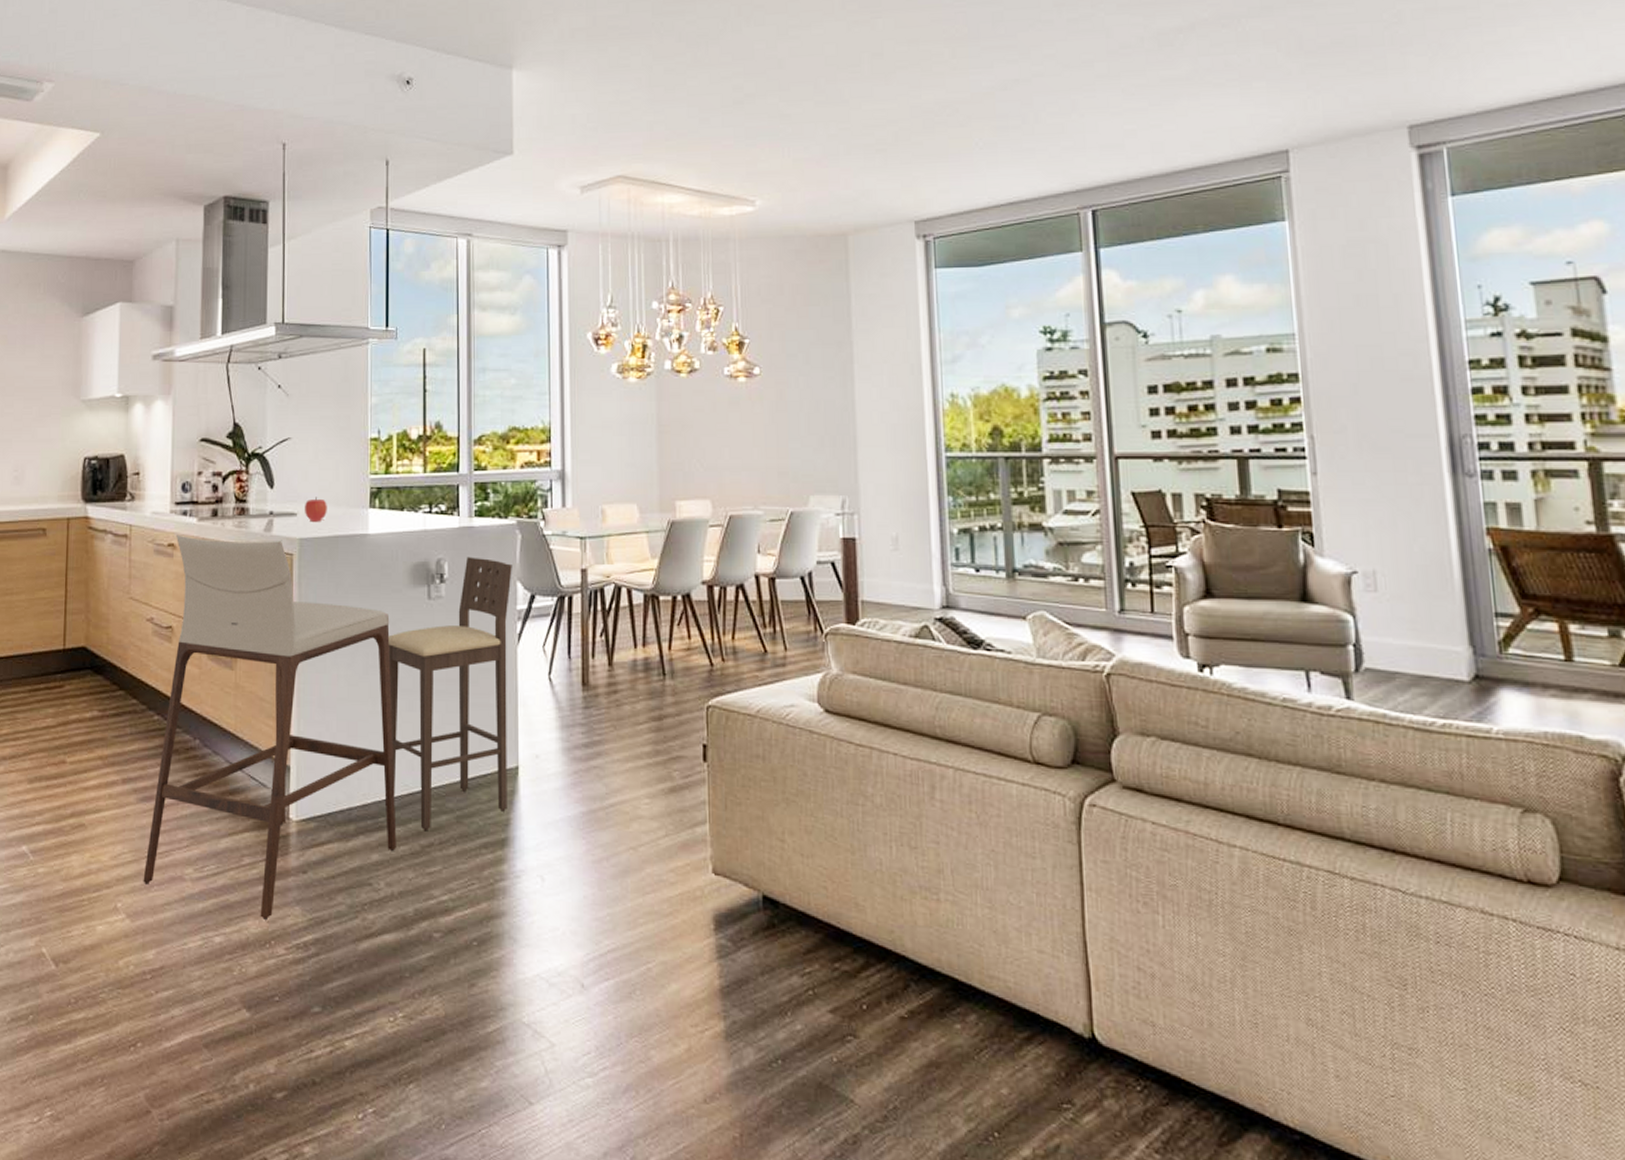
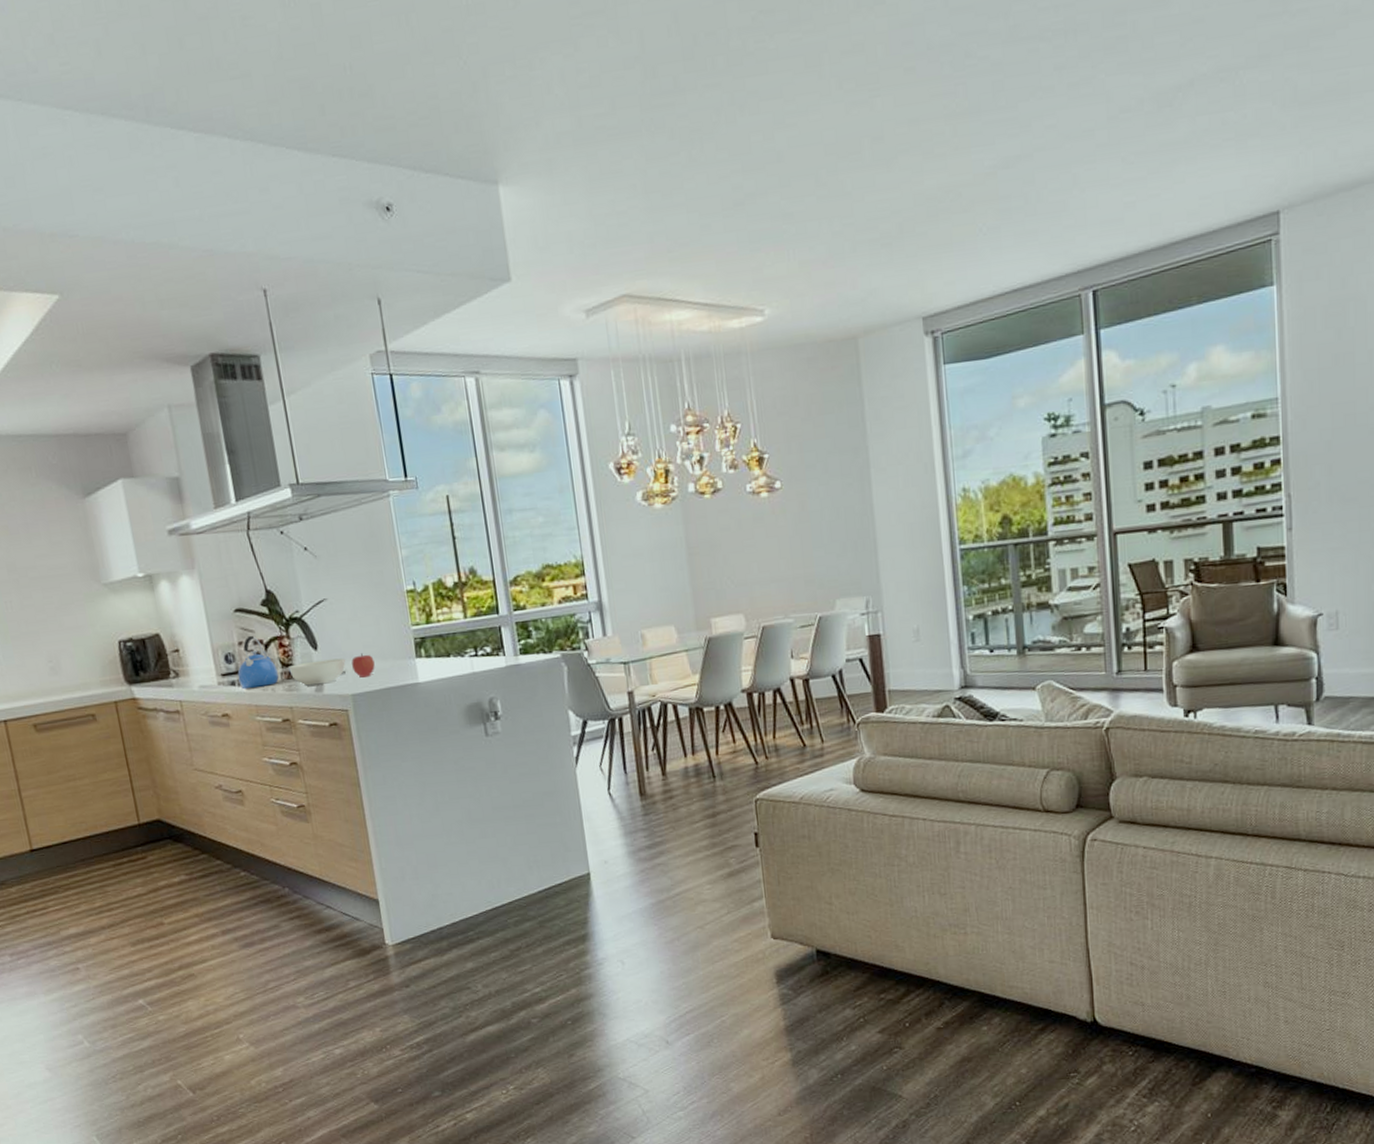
bar stool: present [143,534,397,920] -> none [229,699,488,1030]
kettle: none [191,466,230,520] -> present [237,635,279,688]
bowl: none [242,499,300,524] -> present [288,658,346,686]
bar stool: present [384,556,512,832] -> none [453,692,584,938]

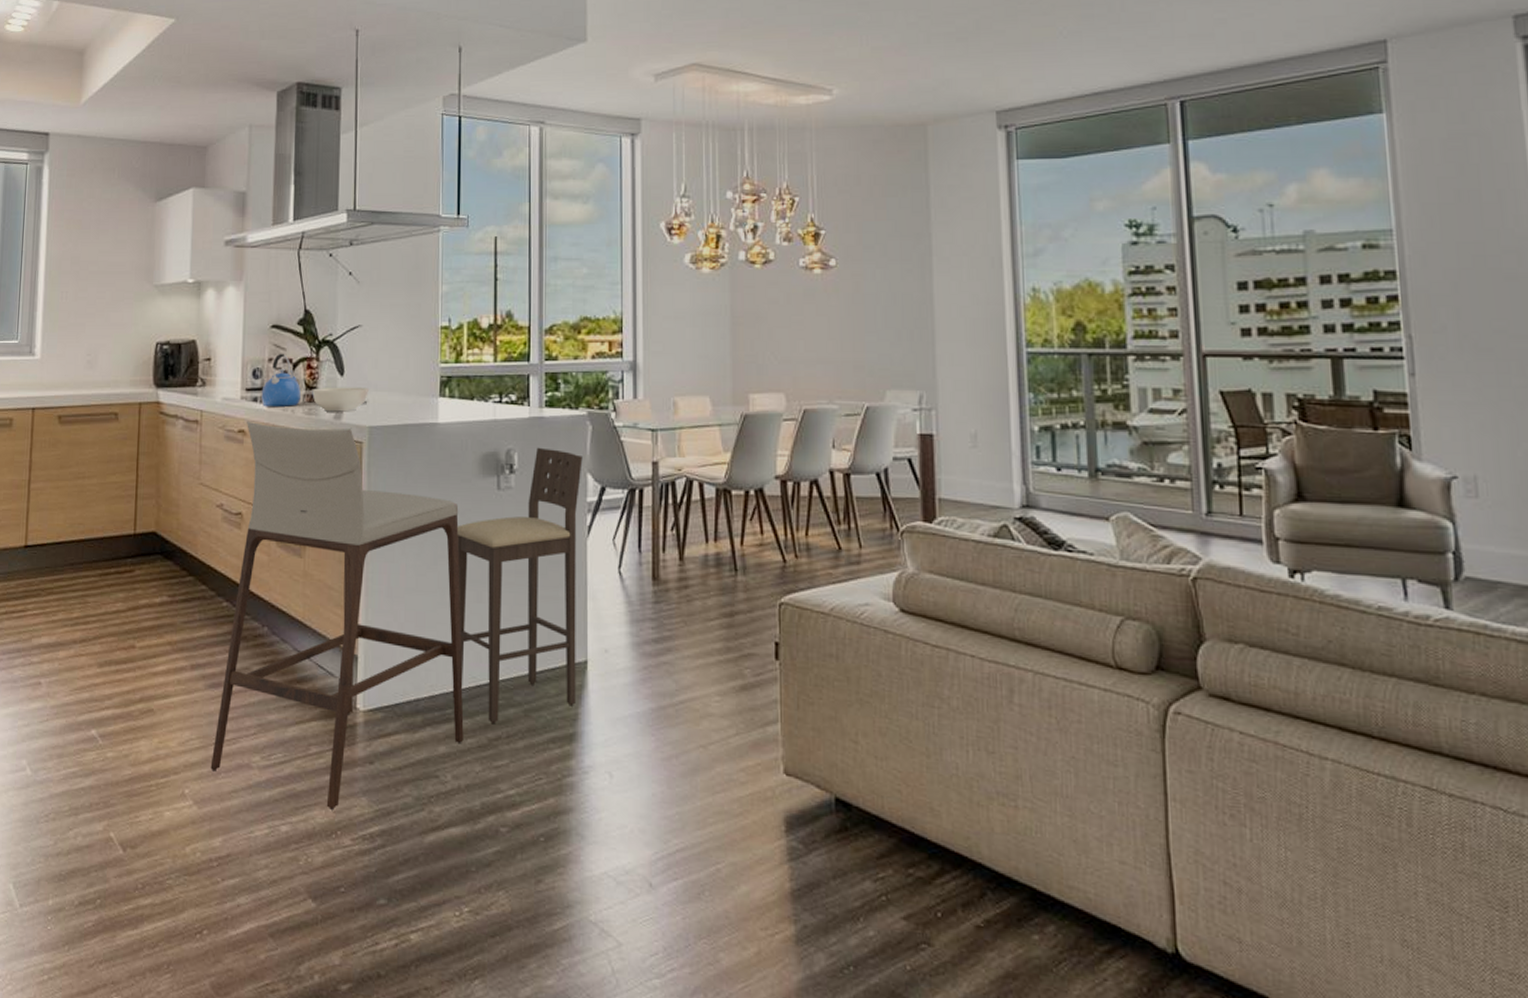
bar stool: none [229,699,488,1030] -> present [210,421,464,810]
fruit: present [351,653,375,678] -> none [375,385,397,410]
bar stool: none [453,692,584,938] -> present [452,447,583,725]

